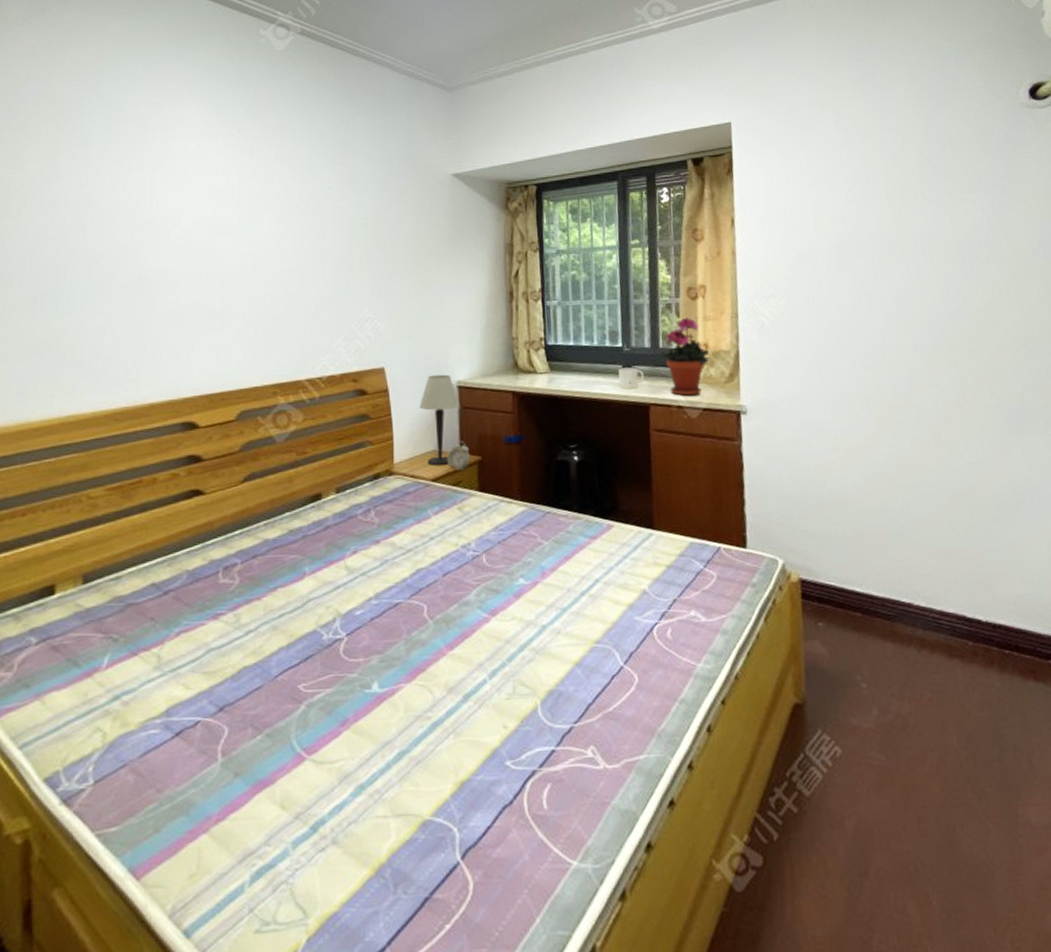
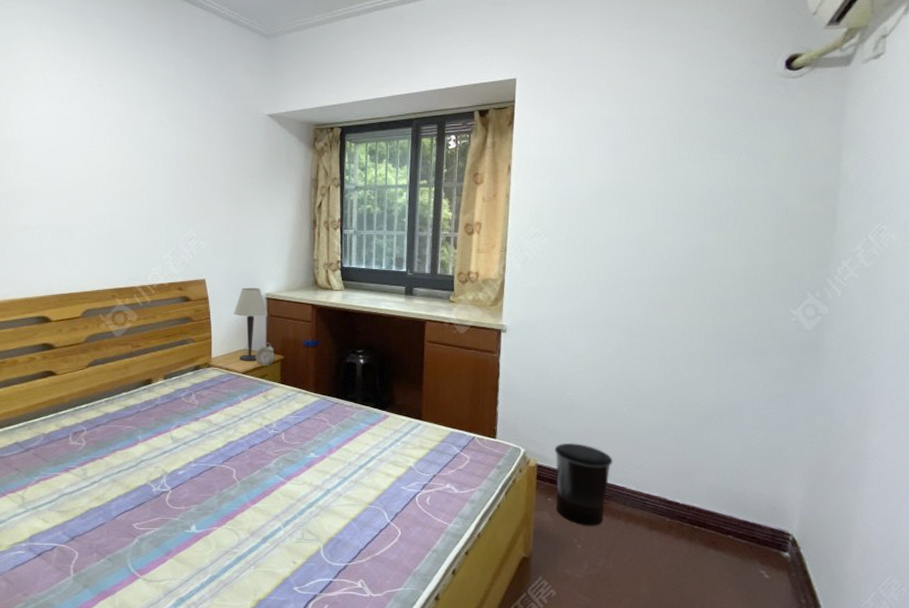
mug: present [617,367,645,390] -> none [401,289,424,307]
potted plant: present [660,317,709,396] -> none [438,249,479,315]
waste bin: none [819,549,893,657] -> present [554,443,613,526]

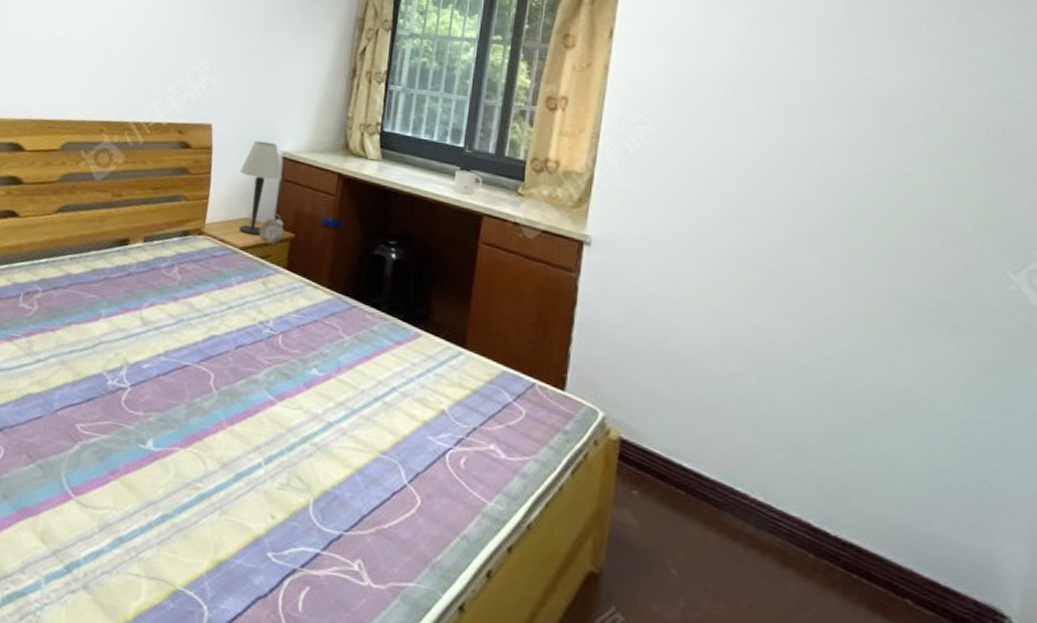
mug: none [401,289,424,307] -> present [453,169,483,195]
waste bin: present [554,443,613,526] -> none [643,414,732,545]

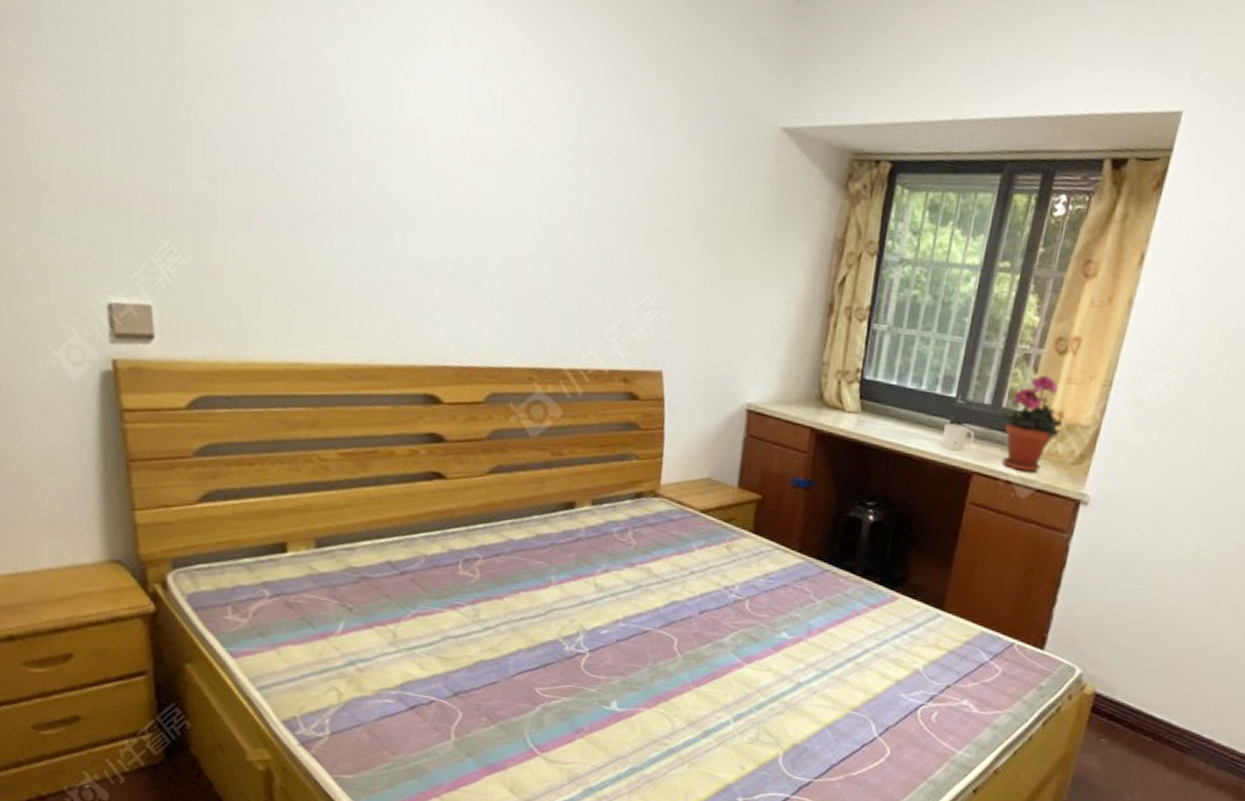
table lamp: present [238,140,282,237] -> none [698,390,746,498]
alarm clock: present [259,213,284,245] -> none [721,473,750,507]
potted plant: none [504,128,559,215] -> present [1001,375,1062,472]

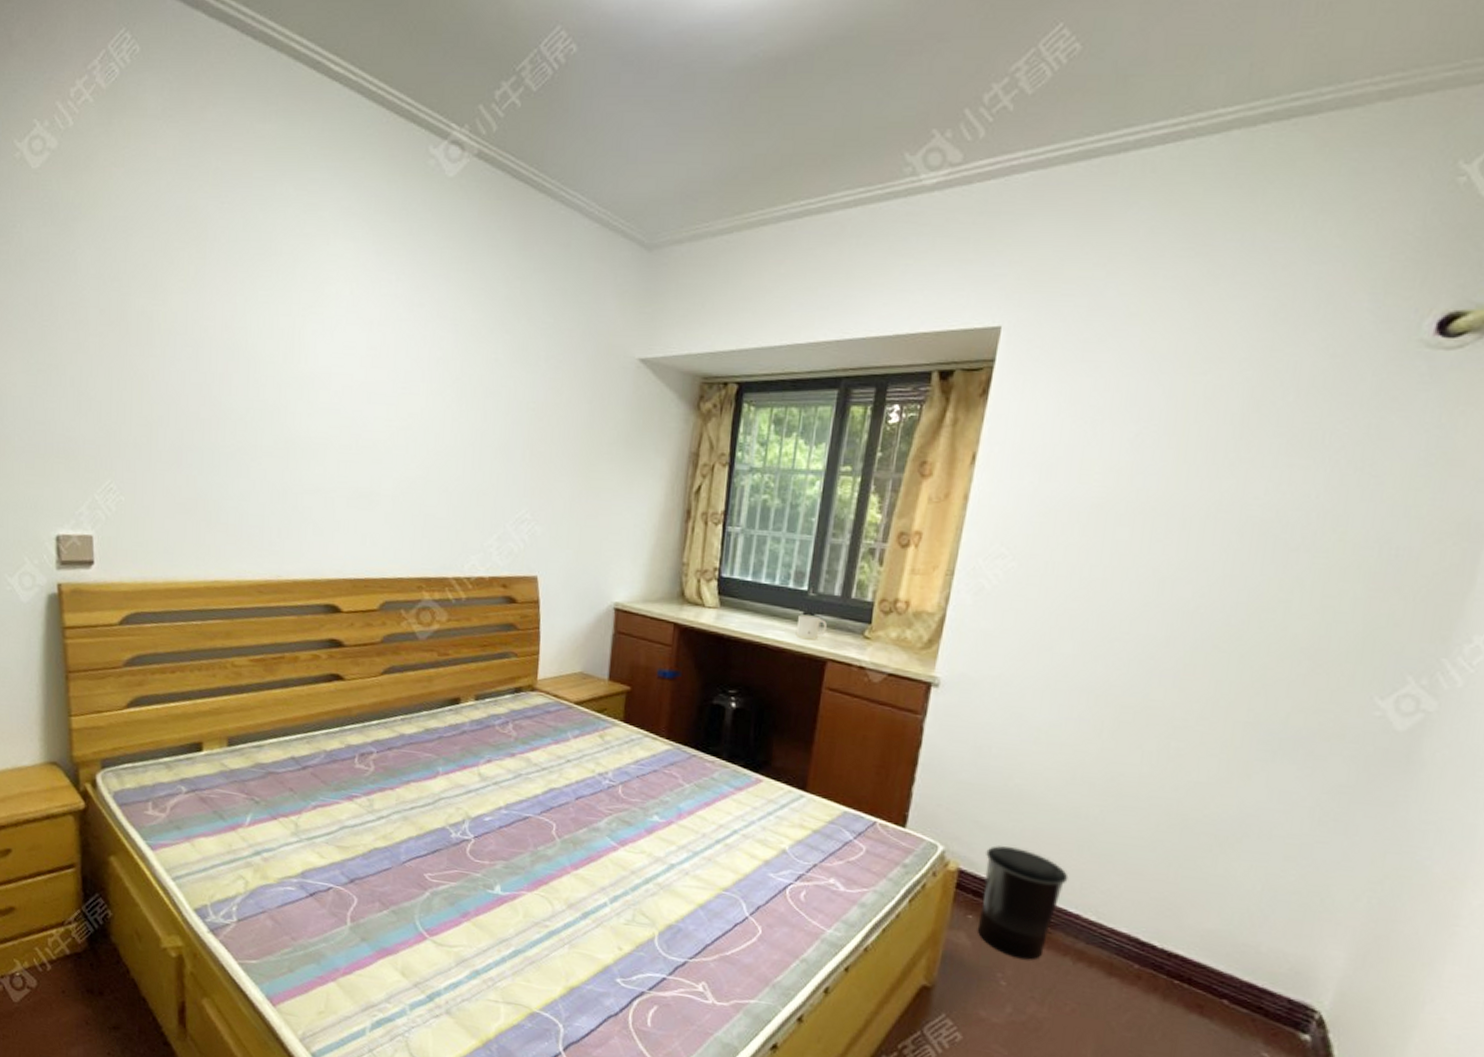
potted plant: present [1001,375,1062,472] -> none [851,567,909,658]
waste bin: none [1109,670,1205,784] -> present [977,846,1069,960]

